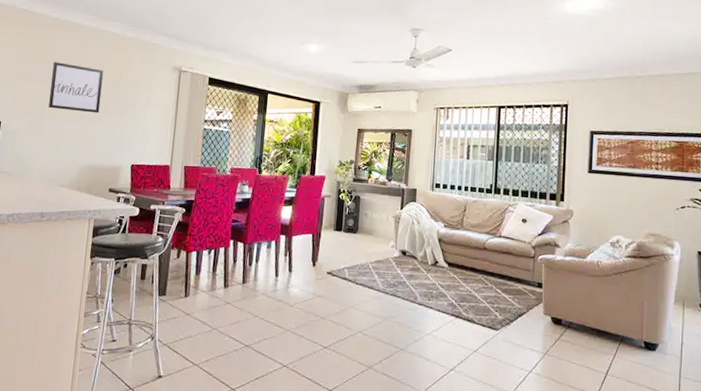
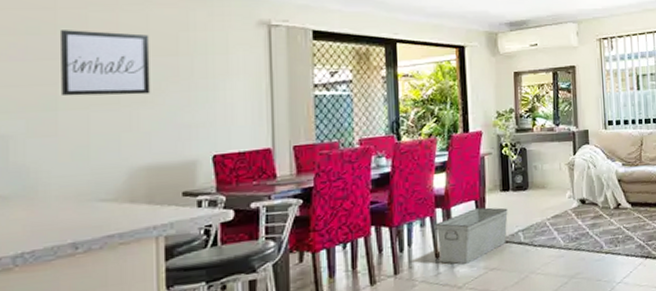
storage bin: none [278,240,338,287] -> present [435,207,508,264]

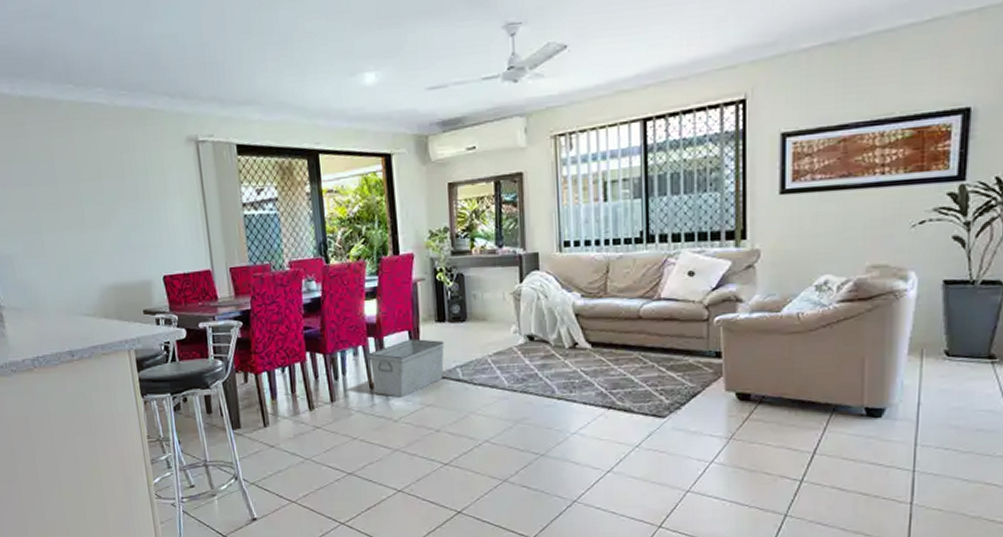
wall art: present [59,30,151,96] -> none [32,156,107,220]

